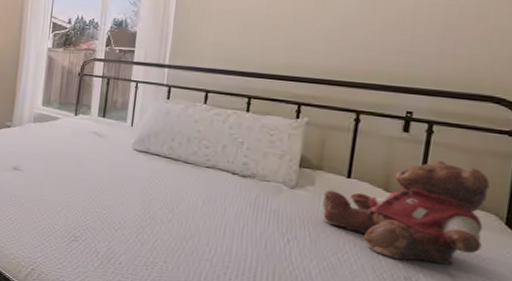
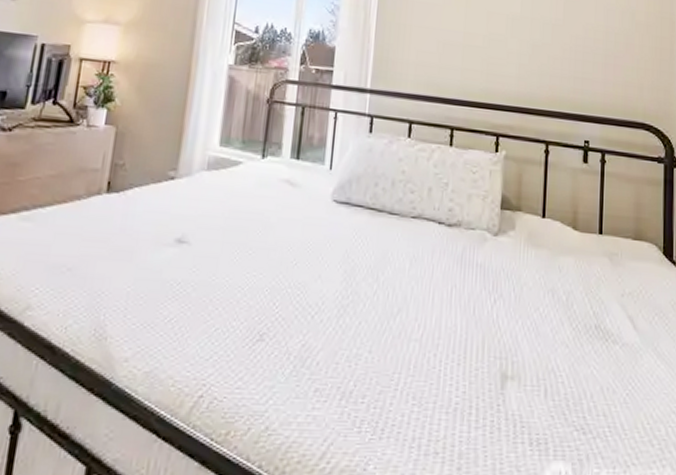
teddy bear: present [322,160,491,265] -> none [523,192,650,307]

